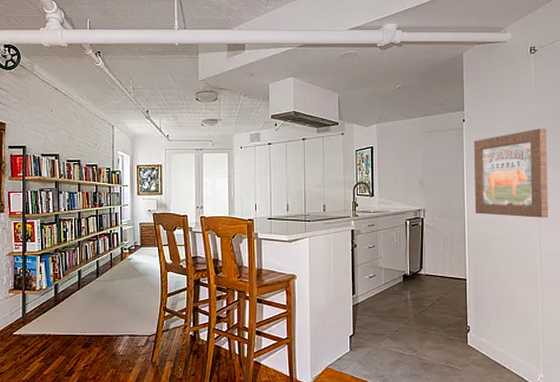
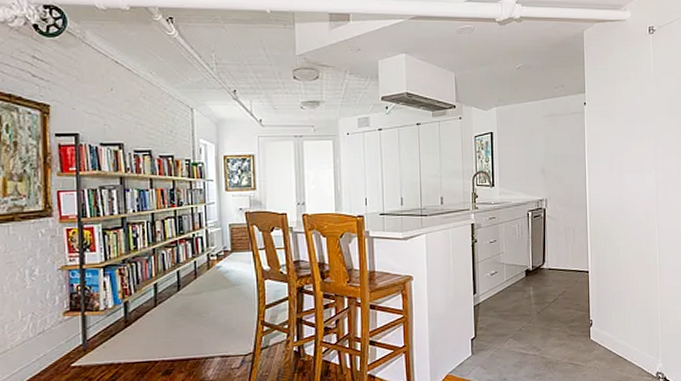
wall art: present [474,128,549,218] -> none [595,112,667,205]

